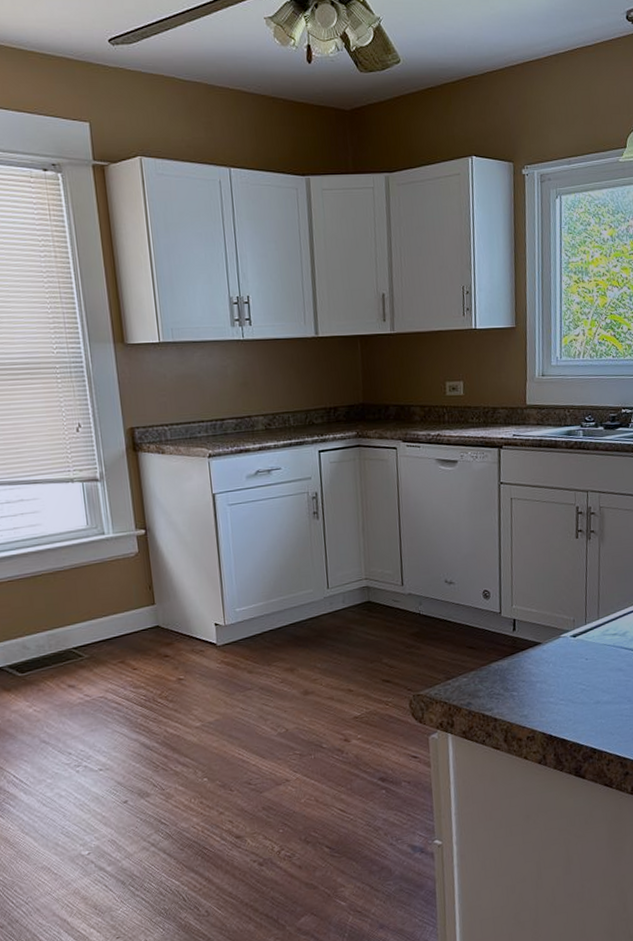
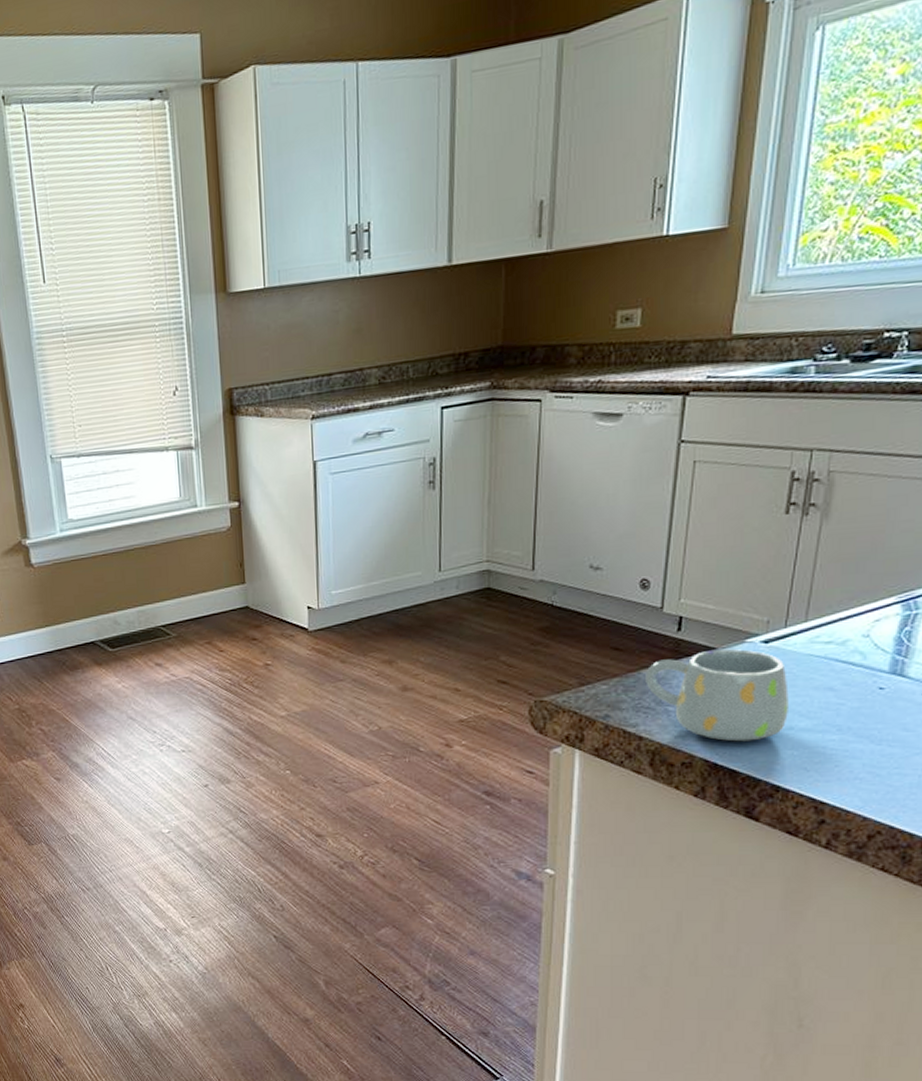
mug: none [494,643,595,717] -> present [645,648,789,742]

